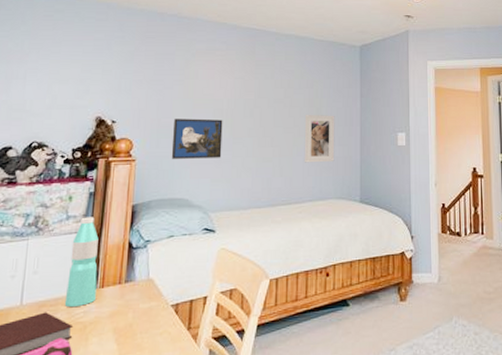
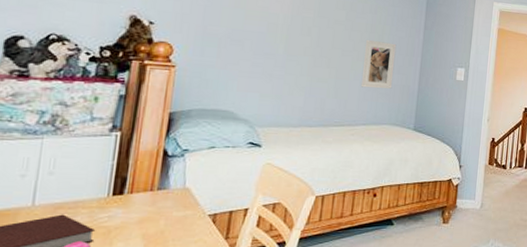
water bottle: present [64,217,99,308] -> none [85,120,129,212]
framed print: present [171,118,223,159] -> none [216,28,278,74]

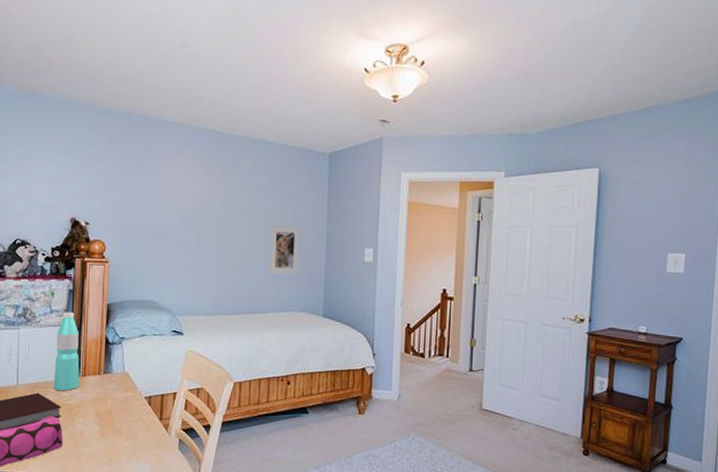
water bottle: none [85,120,129,212] -> present [53,312,80,391]

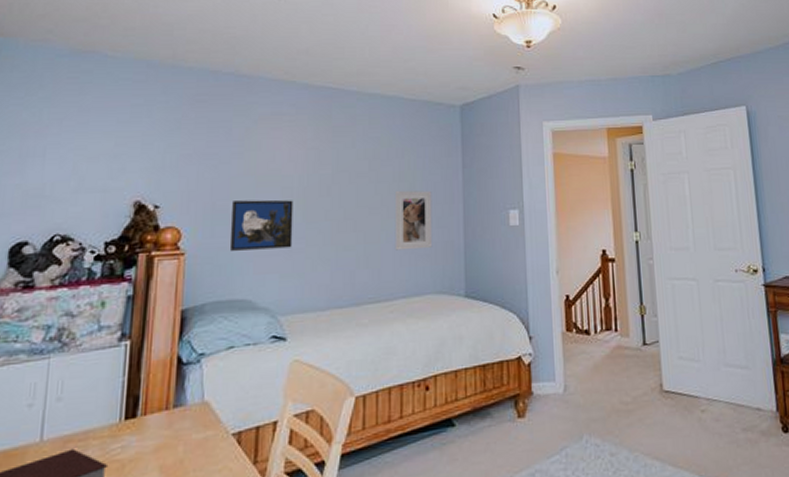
water bottle: present [53,312,80,391] -> none [96,326,139,442]
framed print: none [141,223,189,264] -> present [229,199,293,251]

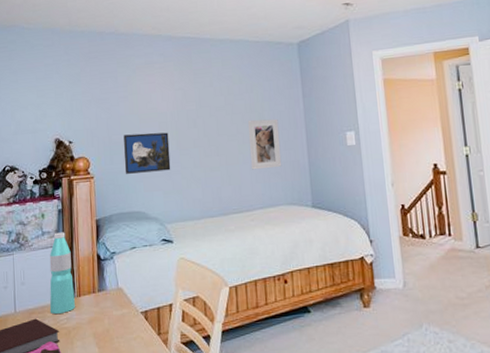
water bottle: none [96,326,139,442] -> present [49,232,75,315]

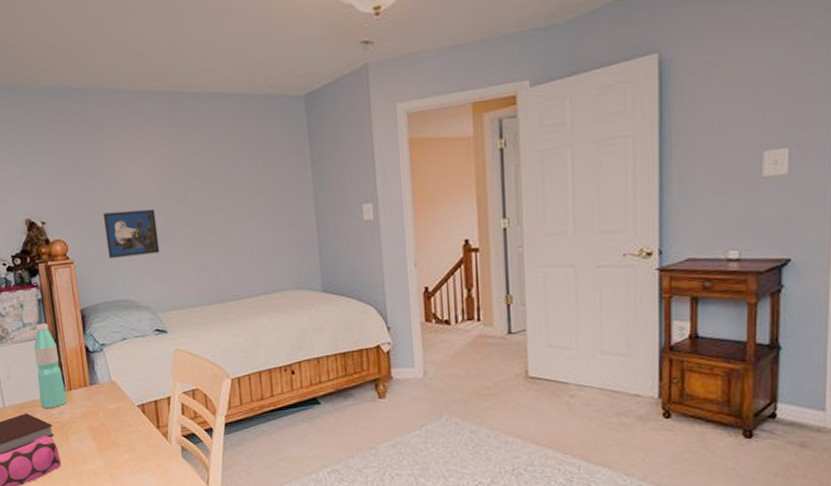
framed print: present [248,118,282,170] -> none [247,190,288,251]

